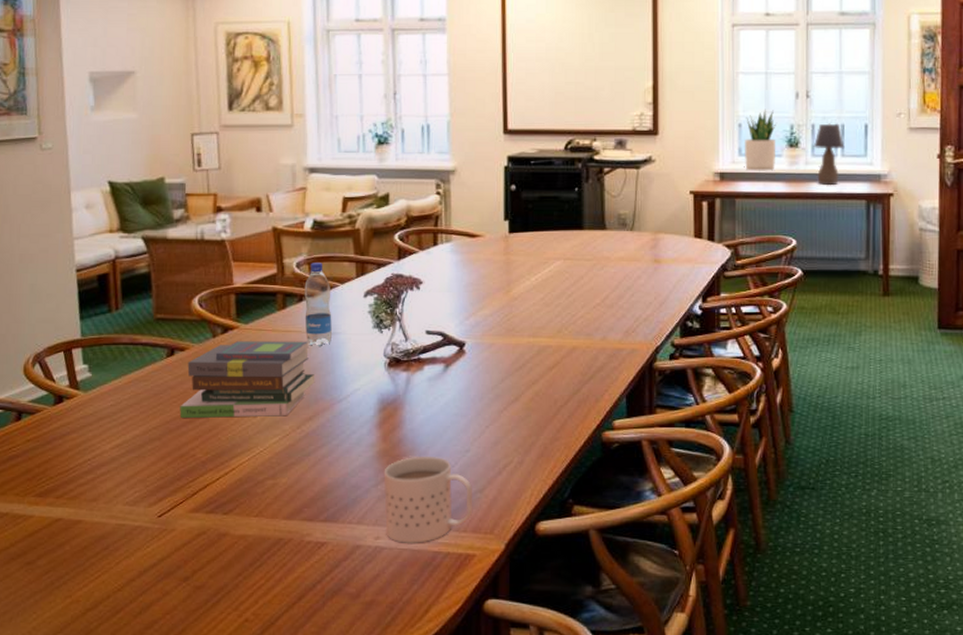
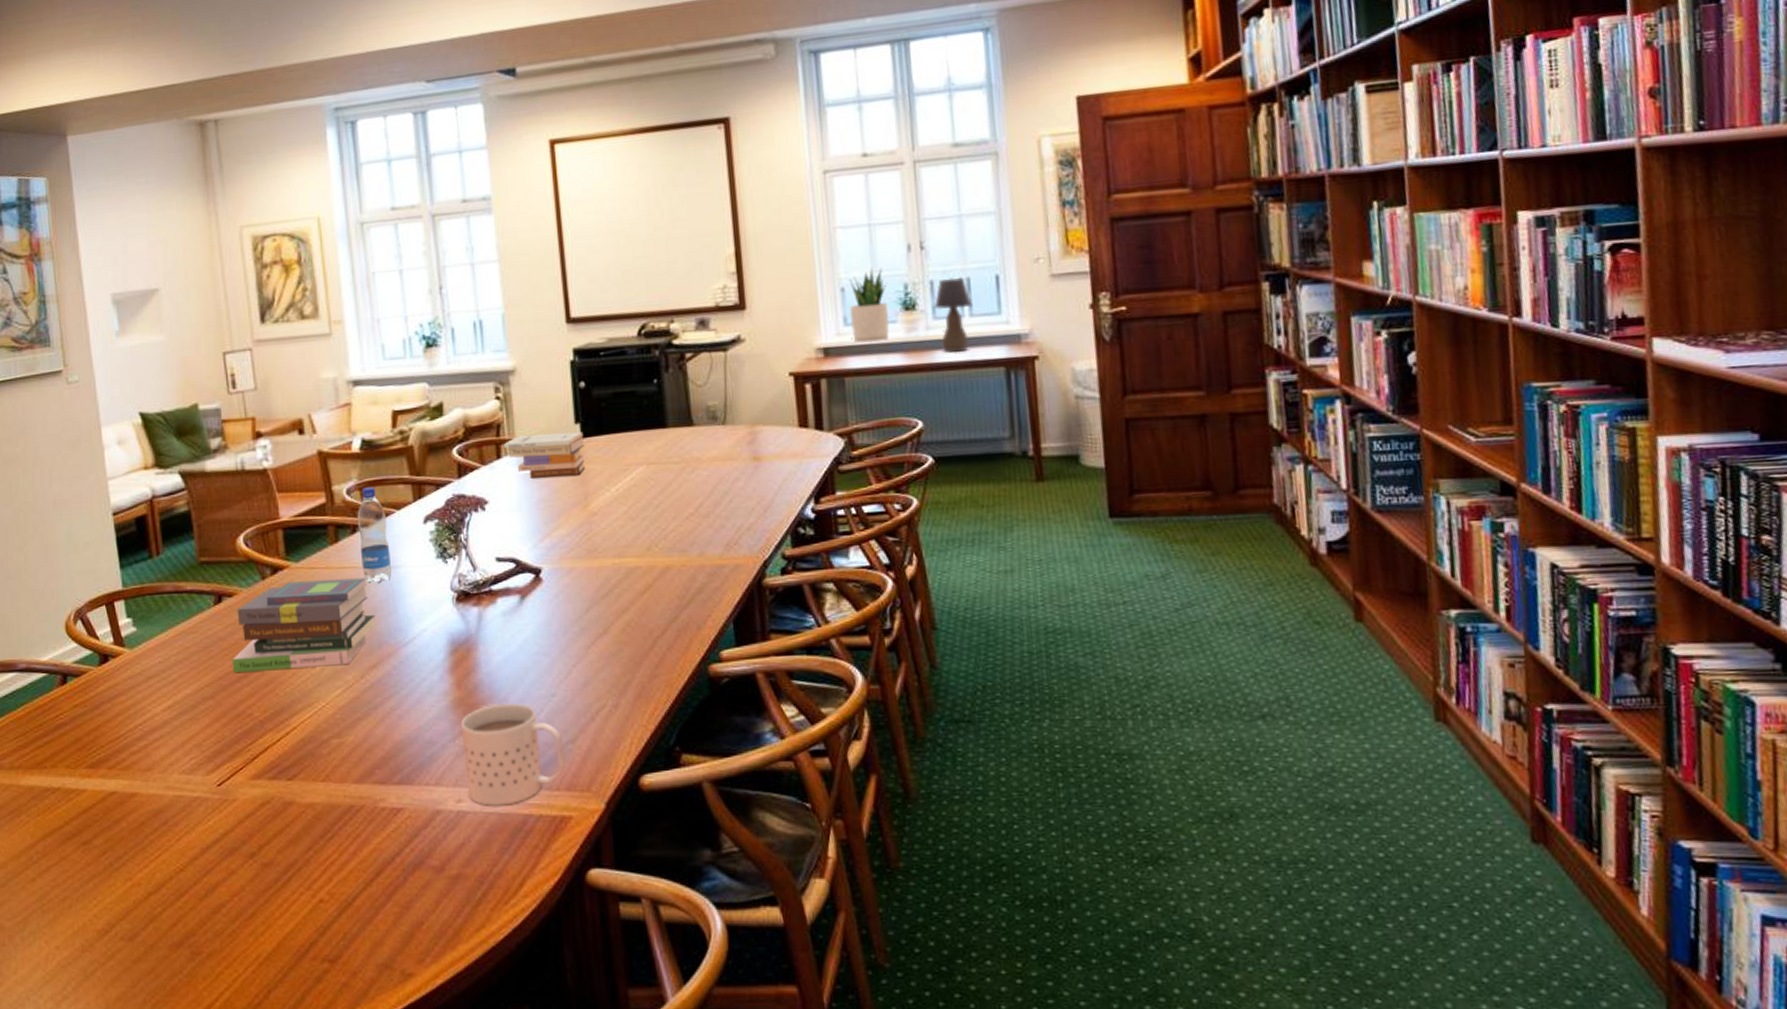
books: none [440,227,511,265] -> present [503,432,586,478]

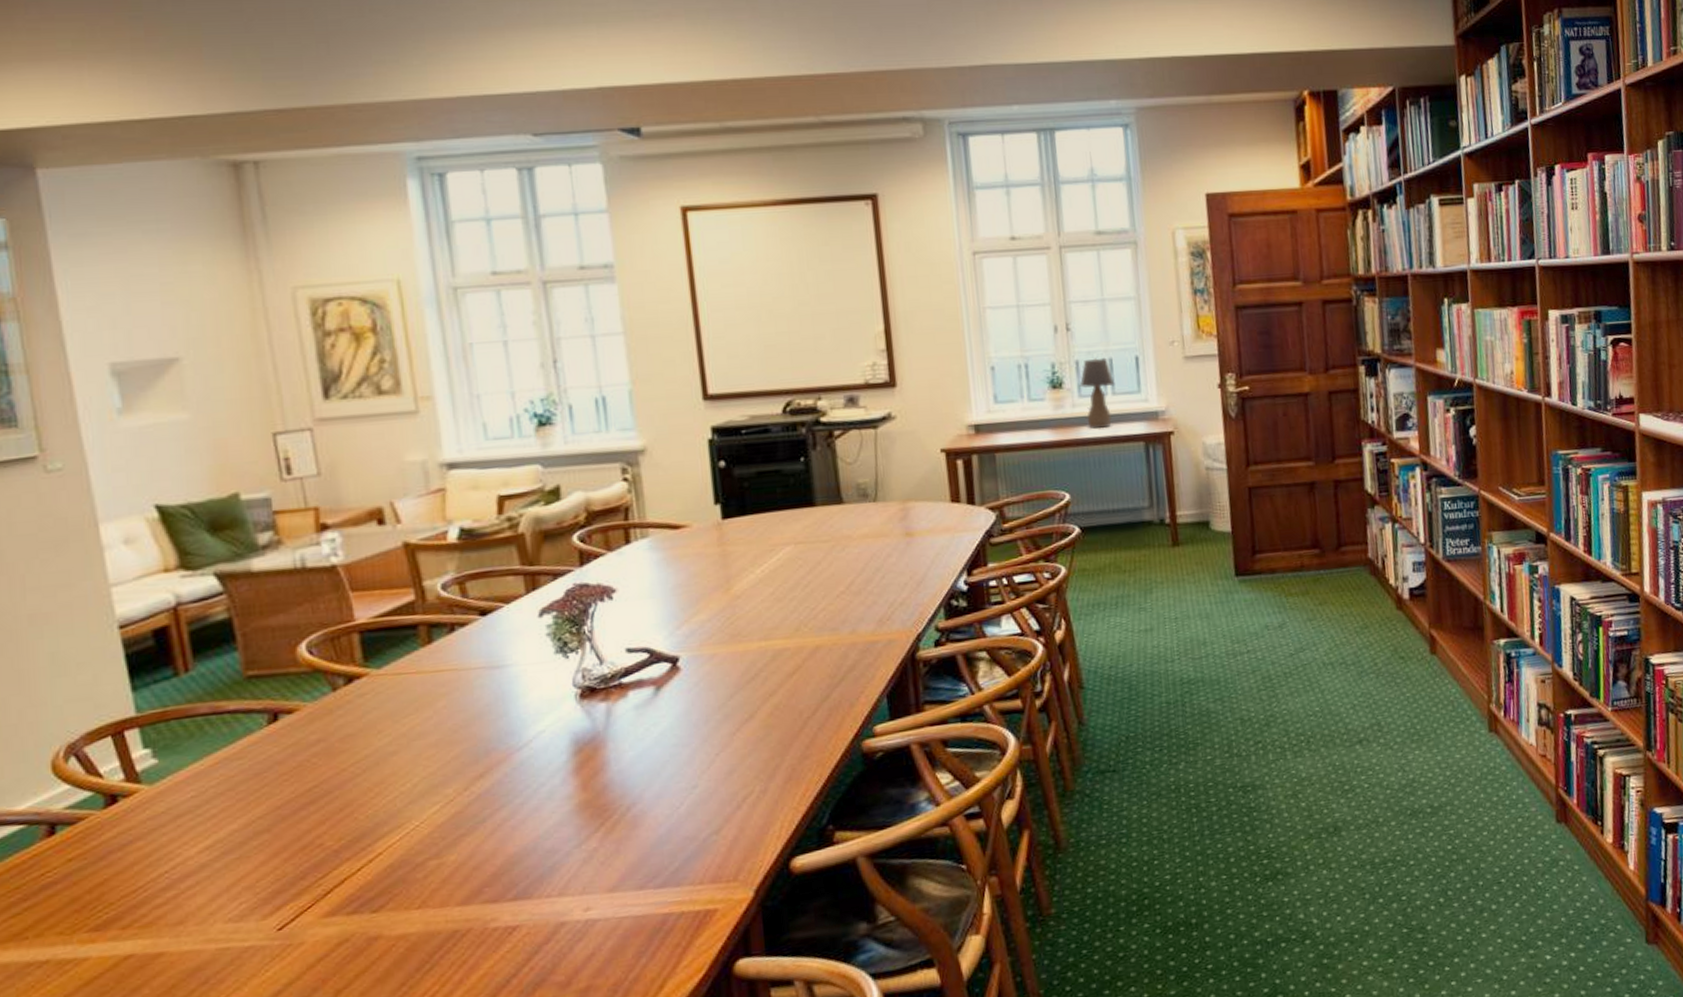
books: present [232,577,377,674] -> none [294,680,483,801]
bottle: present [357,487,391,583] -> none [455,580,500,685]
mug: present [460,704,566,806] -> none [587,799,709,911]
books: present [503,432,586,478] -> none [632,513,727,563]
planter: present [849,267,890,343] -> none [999,347,1038,420]

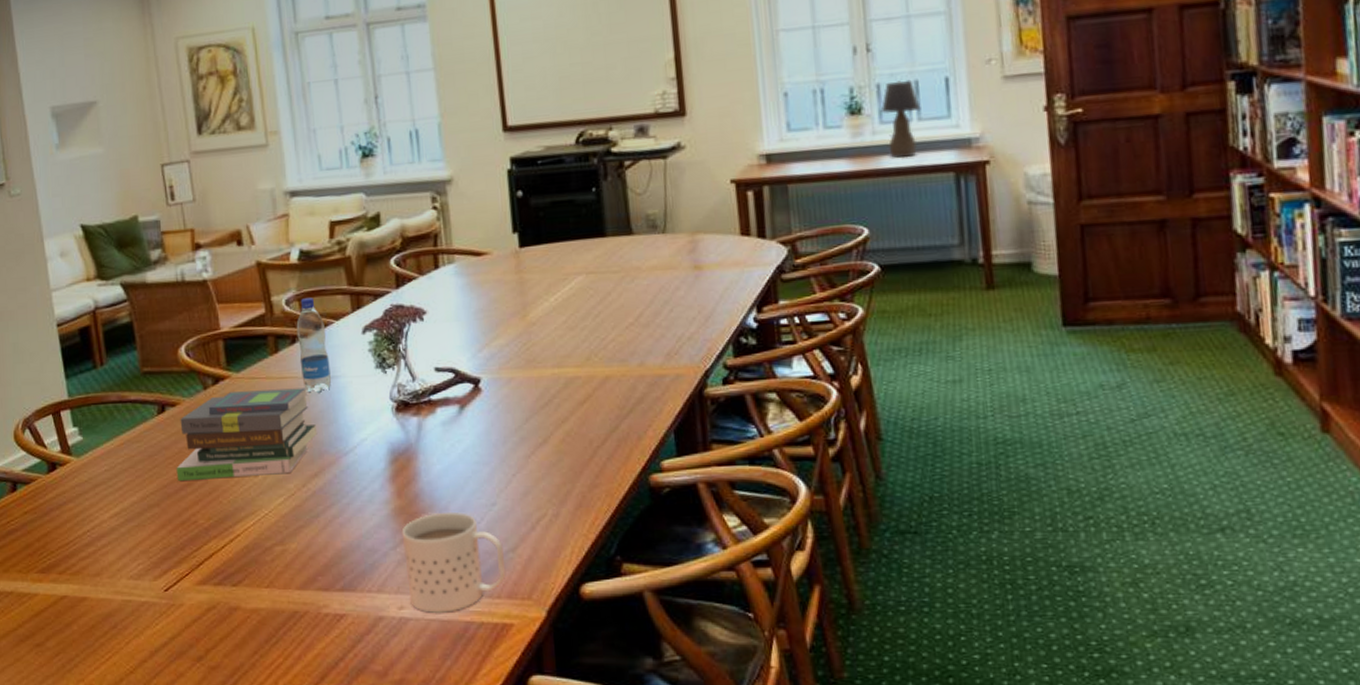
books: none [294,680,483,801] -> present [176,387,318,482]
bottle: none [455,580,500,685] -> present [296,298,331,393]
mug: none [587,799,709,911] -> present [401,512,506,613]

